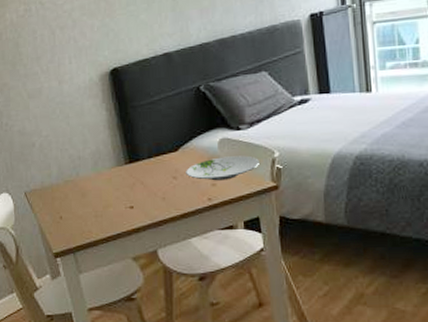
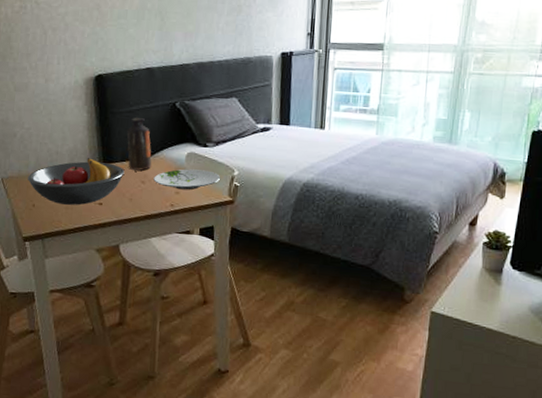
fruit bowl: none [51,159,153,213] -> present [27,158,125,205]
bottle: none [150,108,183,166] -> present [126,118,152,171]

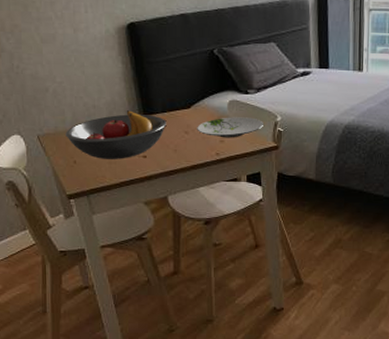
bottle: present [126,118,152,171] -> none [165,67,194,121]

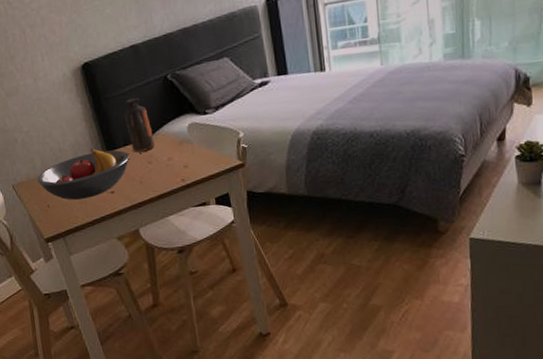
bottle: none [165,67,194,121] -> present [123,98,156,153]
plate: present [197,117,265,138] -> none [159,137,227,163]

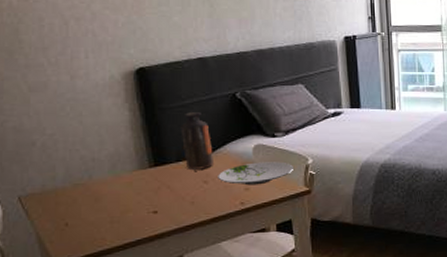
fruit bowl: present [37,149,130,200] -> none [55,162,182,219]
plate: none [159,137,227,163] -> present [218,162,295,186]

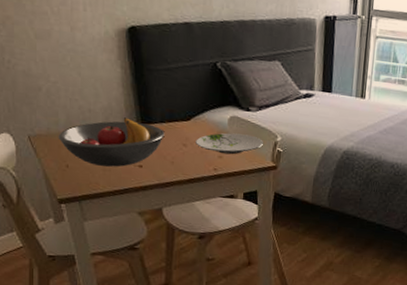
fruit bowl: none [55,162,182,219] -> present [58,117,165,167]
bottle: present [180,112,215,170] -> none [165,76,194,133]

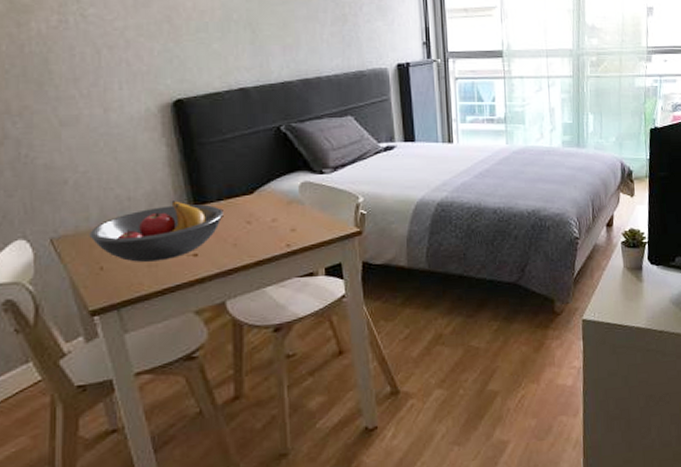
plate: present [195,133,264,155] -> none [262,200,344,226]

